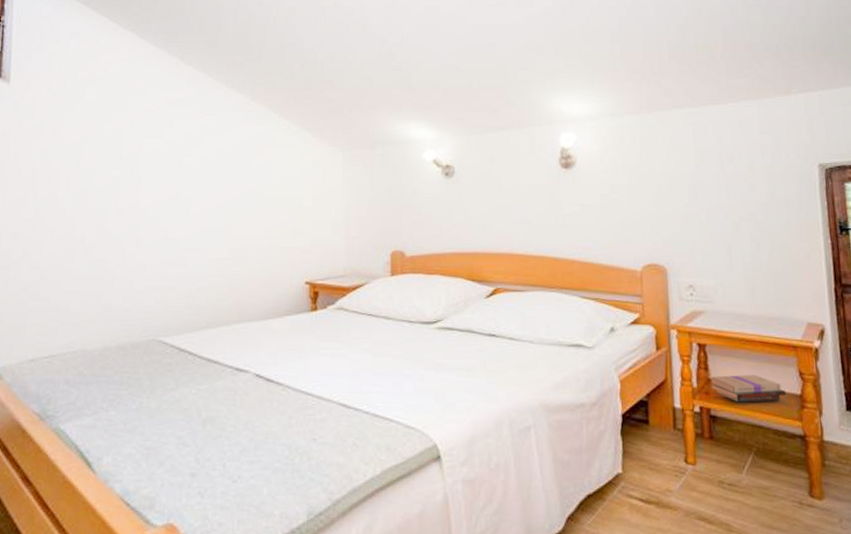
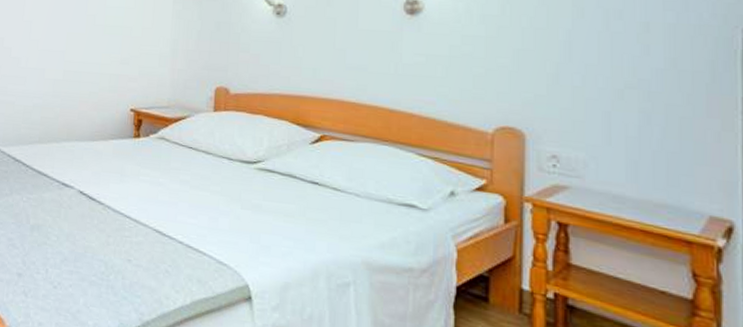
books: present [710,374,786,403] -> none [571,261,671,302]

